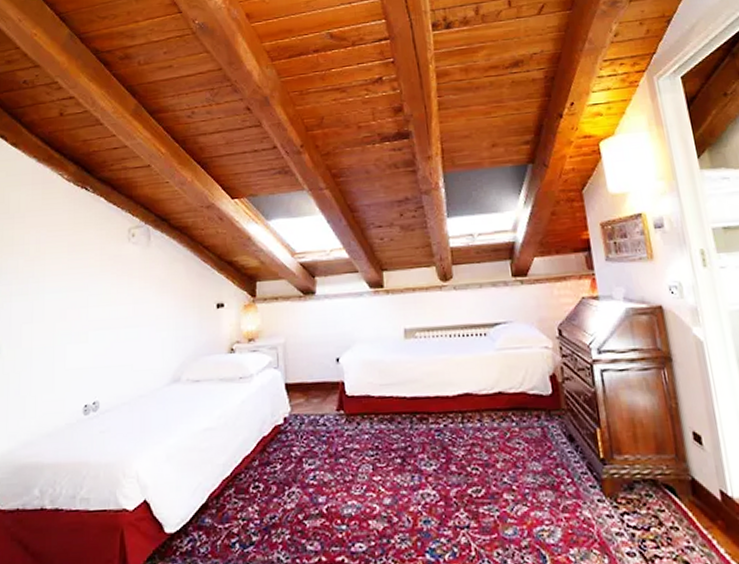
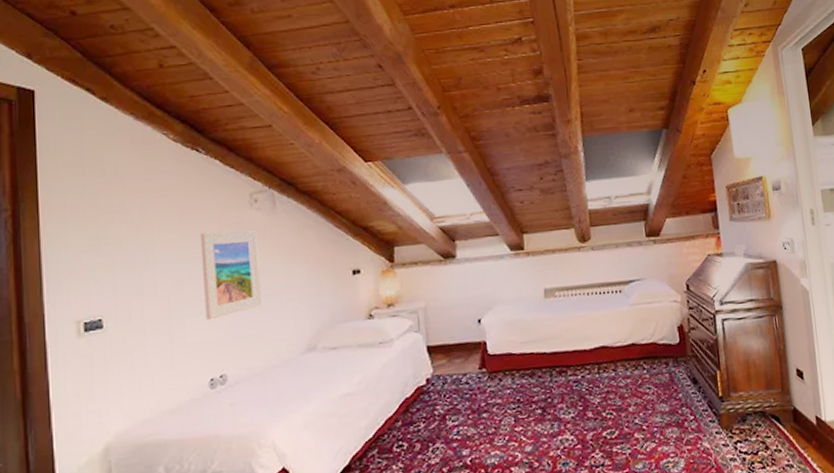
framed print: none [83,263,133,348] -> present [200,230,262,320]

